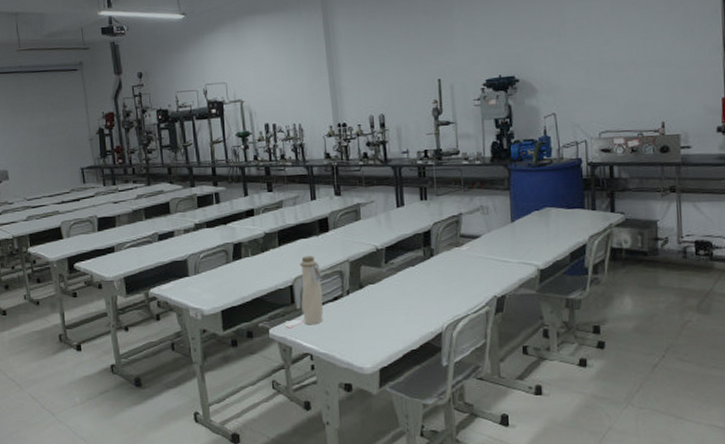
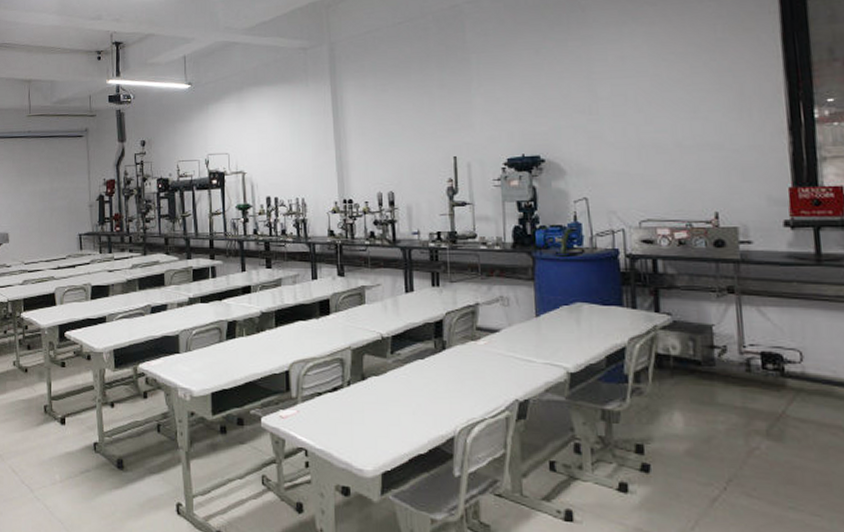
water bottle: present [299,256,324,325] -> none [296,340,322,417]

